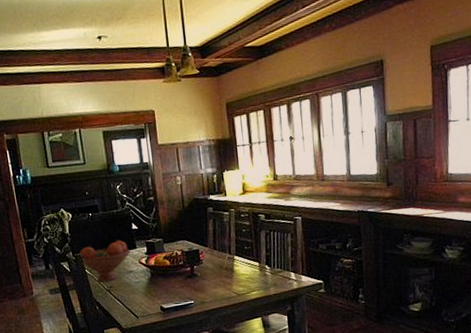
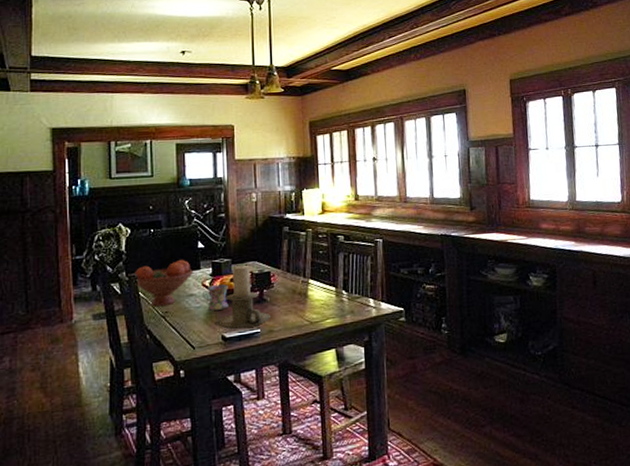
mug: none [139,261,164,285] -> present [202,284,229,310]
candle holder: none [153,244,203,301] -> present [214,266,271,330]

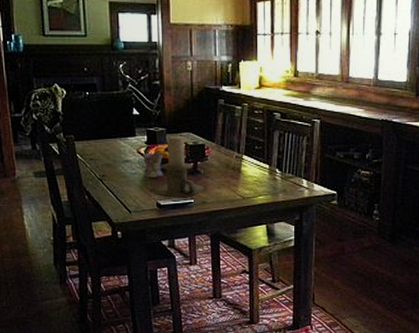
fruit bowl: present [132,259,193,307] -> none [69,124,128,170]

